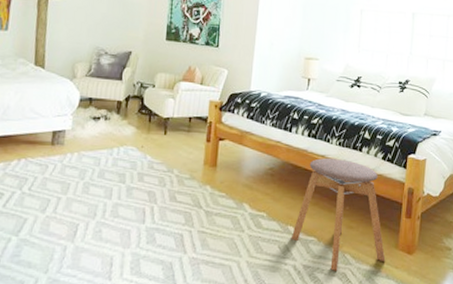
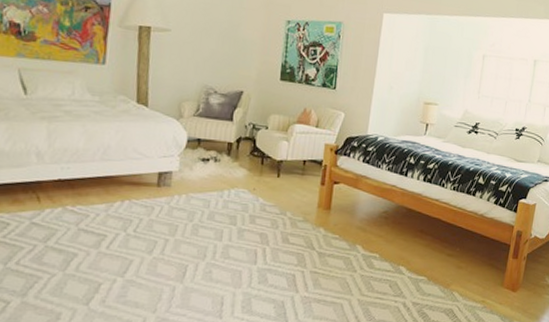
stool: present [290,158,386,271] -> none [401,202,491,307]

